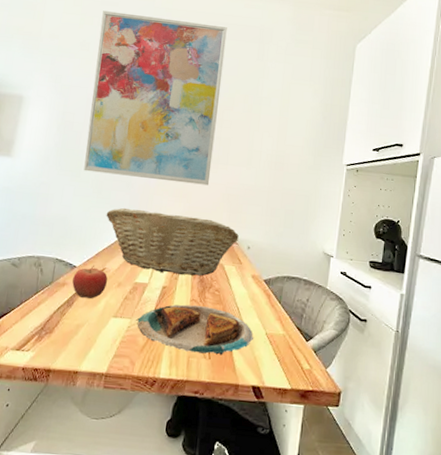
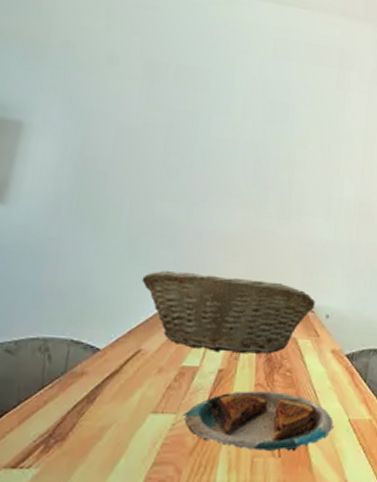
fruit: present [72,265,107,299] -> none [94,346,144,391]
wall art: present [83,10,227,186] -> none [110,15,300,241]

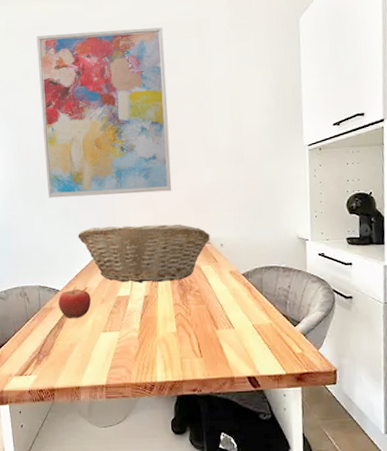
fruit: none [94,346,144,391] -> present [58,286,91,318]
wall art: none [110,15,300,241] -> present [36,27,172,199]
plate: present [181,391,334,451] -> none [124,308,241,354]

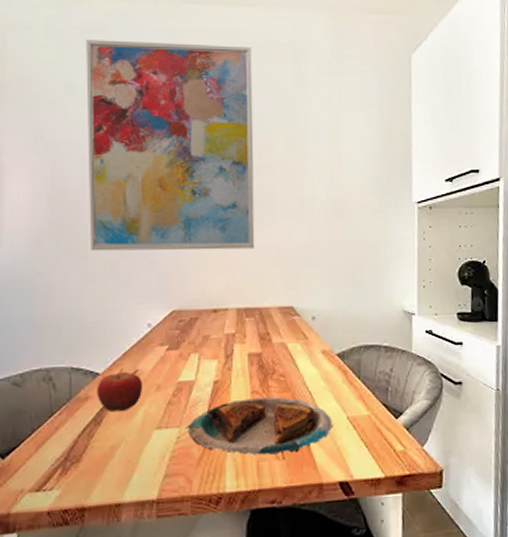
fruit basket: present [78,224,210,283] -> none [129,290,300,364]
plate: none [124,308,241,354] -> present [185,397,333,456]

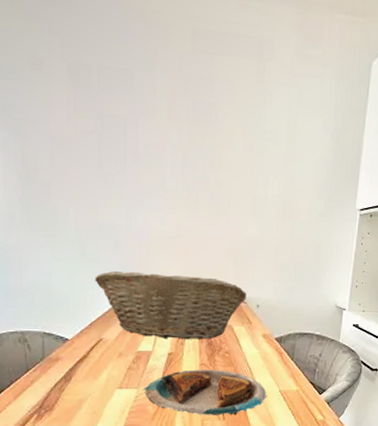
wall art: present [86,40,255,251] -> none [53,12,218,240]
fruit: present [97,368,142,411] -> none [67,336,106,372]
fruit basket: none [129,290,300,364] -> present [95,270,247,340]

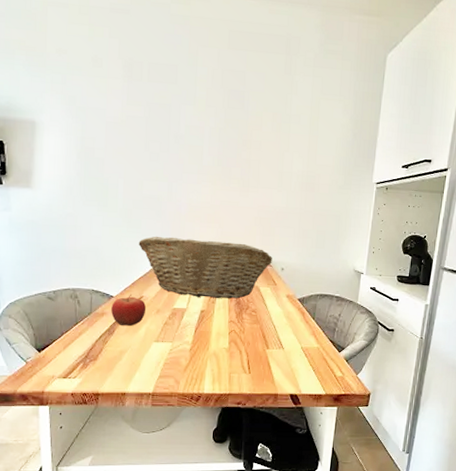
fruit: none [67,336,106,372] -> present [111,294,146,326]
plate: present [142,369,267,415] -> none [176,326,290,370]

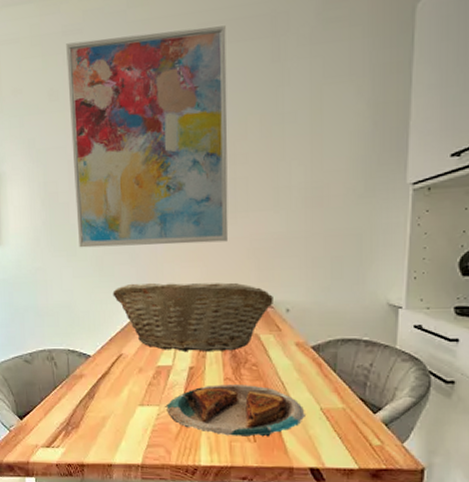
wall art: none [110,19,252,210] -> present [66,25,229,248]
fruit: present [111,294,146,326] -> none [89,352,126,388]
plate: none [176,326,290,370] -> present [164,385,305,437]

